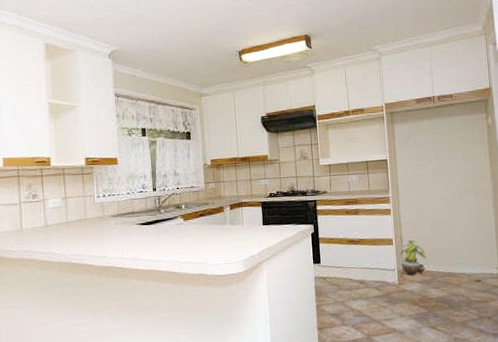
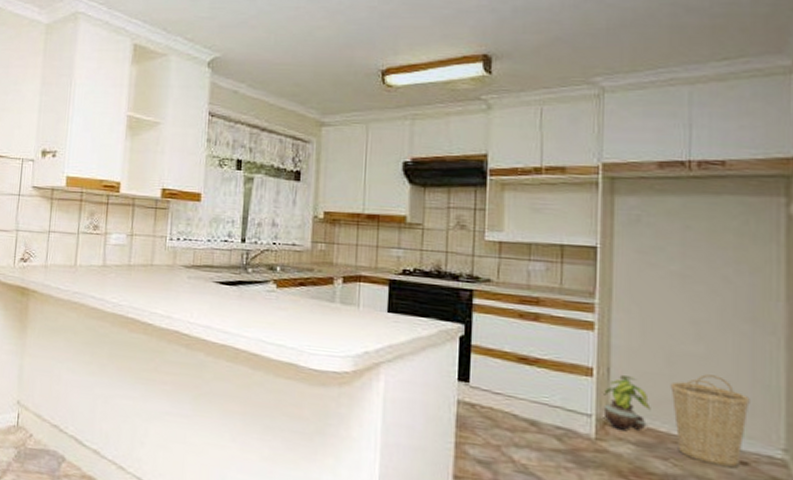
basket: none [436,230,478,286] -> present [670,374,750,468]

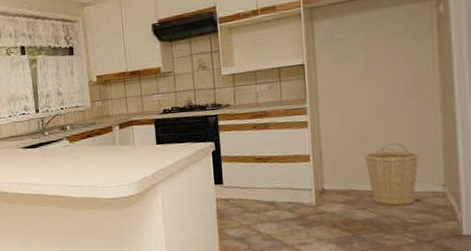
potted plant: present [603,375,651,430] -> none [318,156,352,195]

